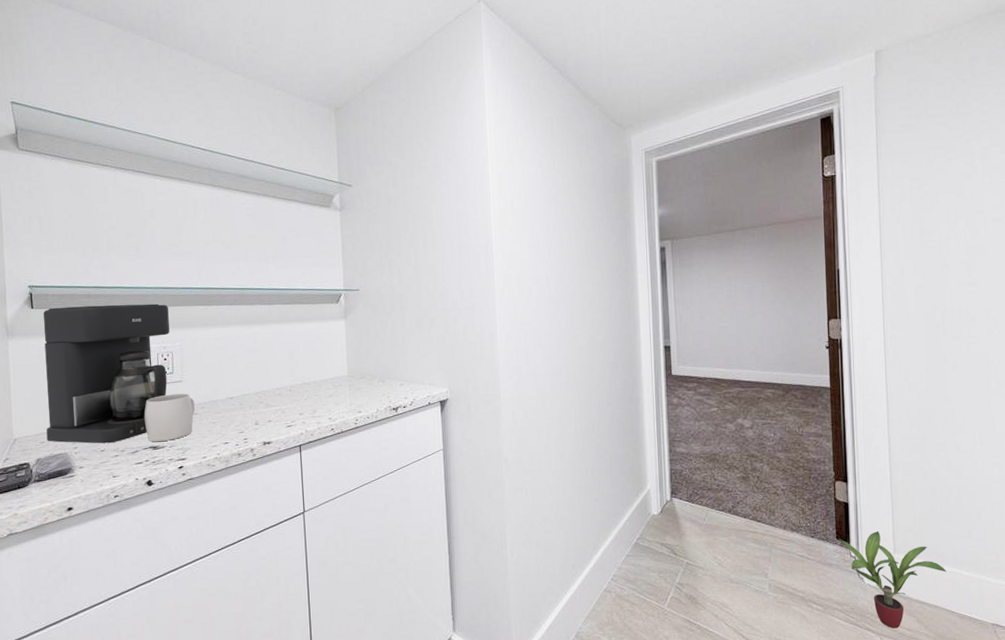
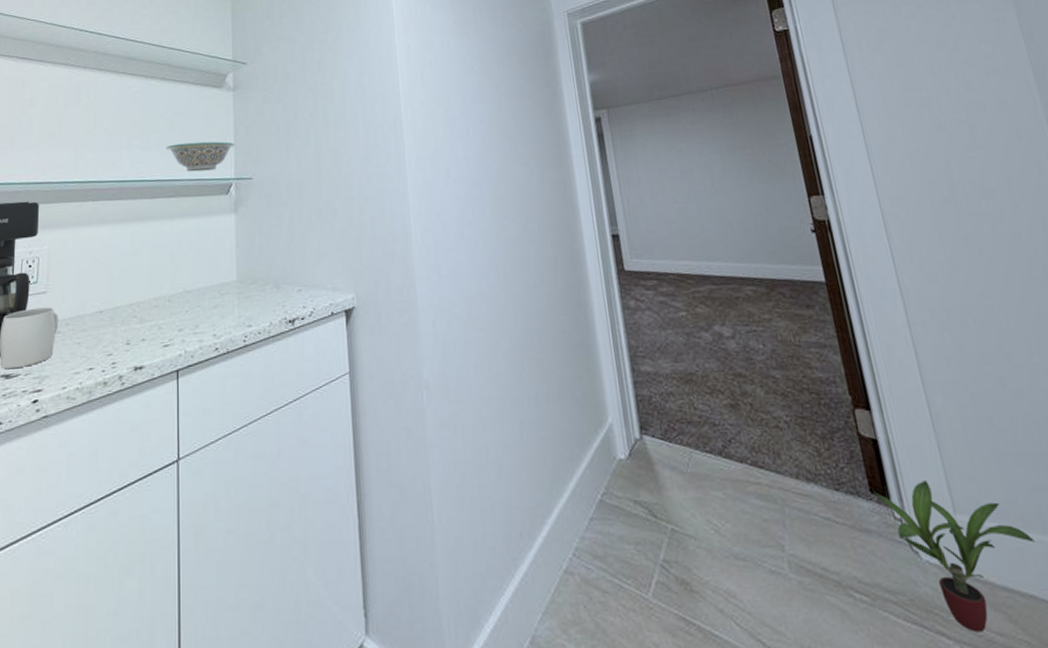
ceramic bowl: none [280,256,343,283] -> present [166,141,235,172]

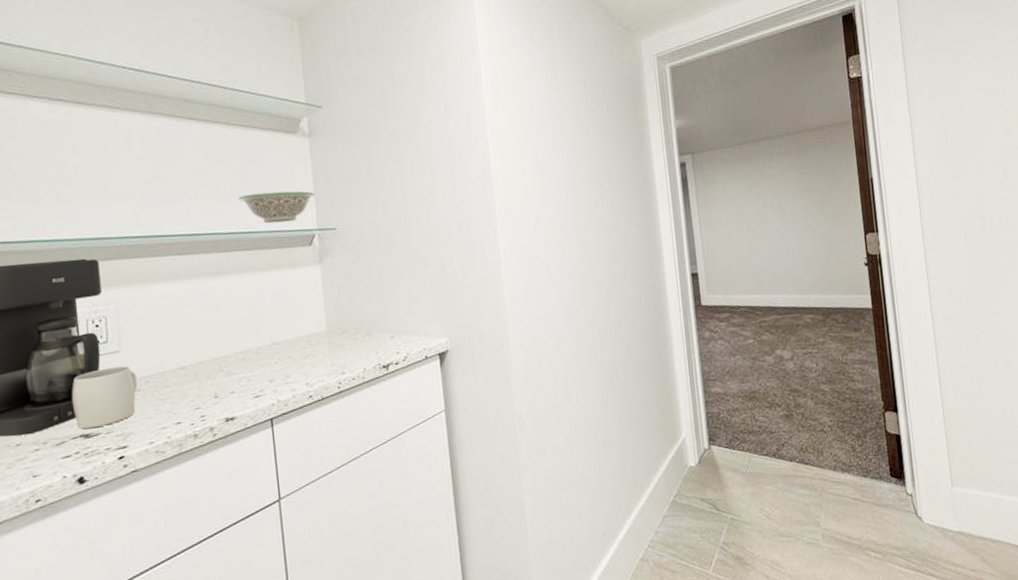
potted plant: present [873,479,1035,633] -> none [892,463,1007,571]

